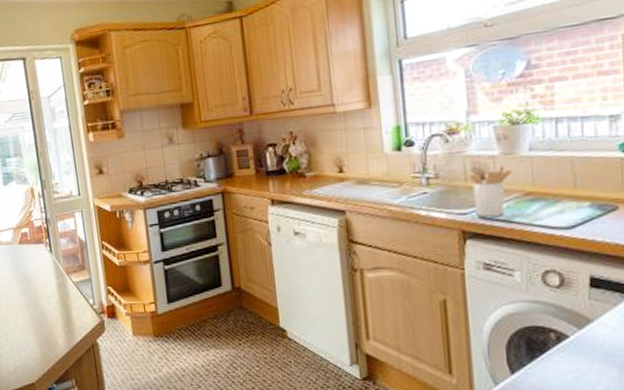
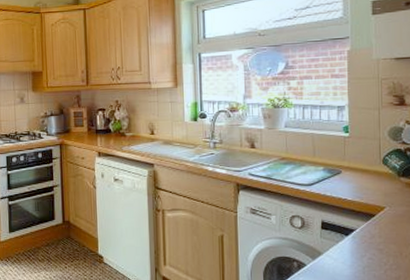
utensil holder: present [468,164,512,218] -> none [243,136,273,175]

